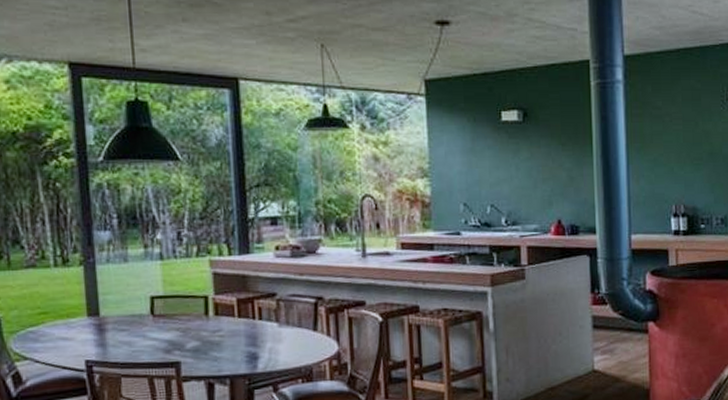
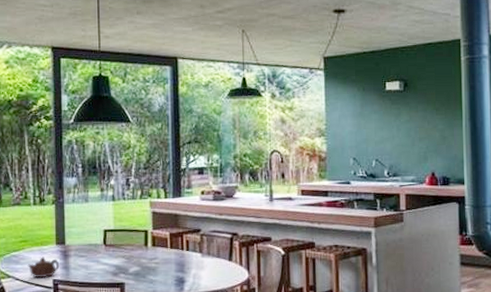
teapot: none [50,332,94,358] -> present [27,256,60,277]

